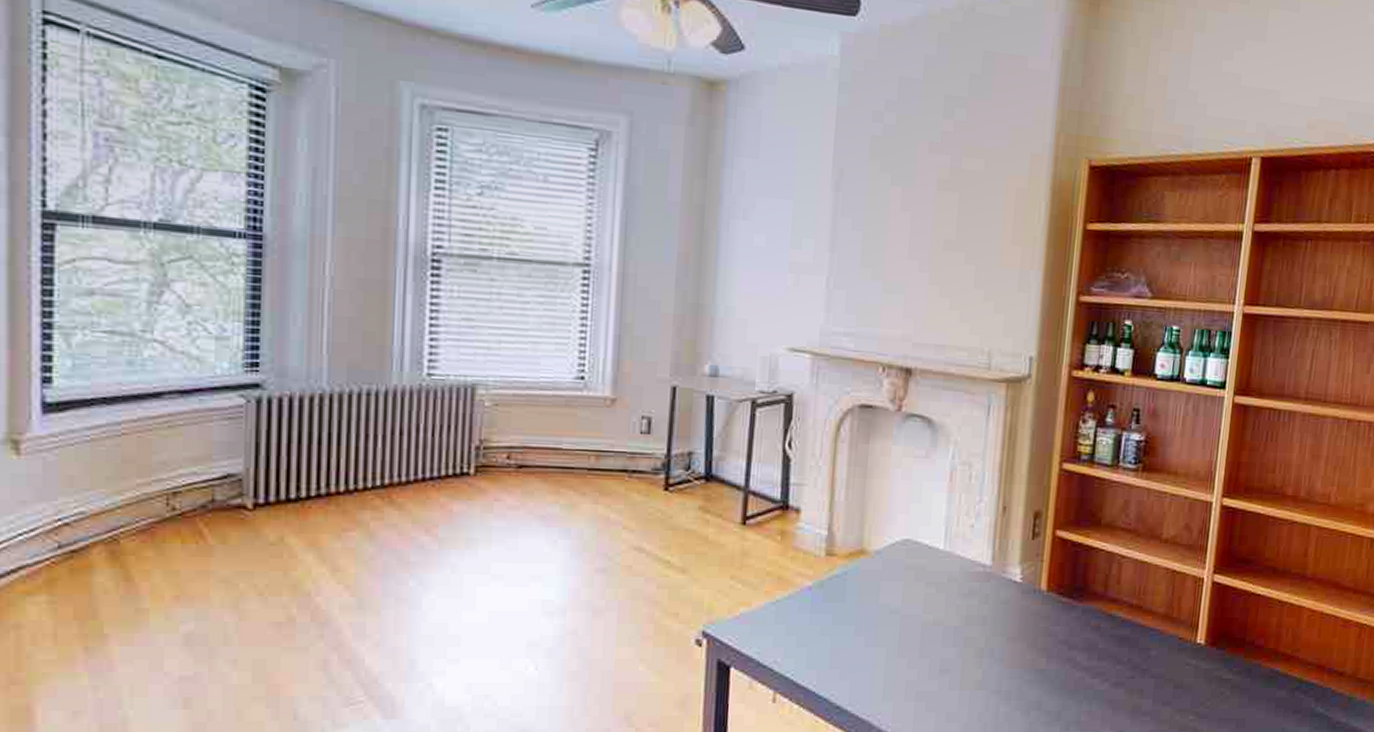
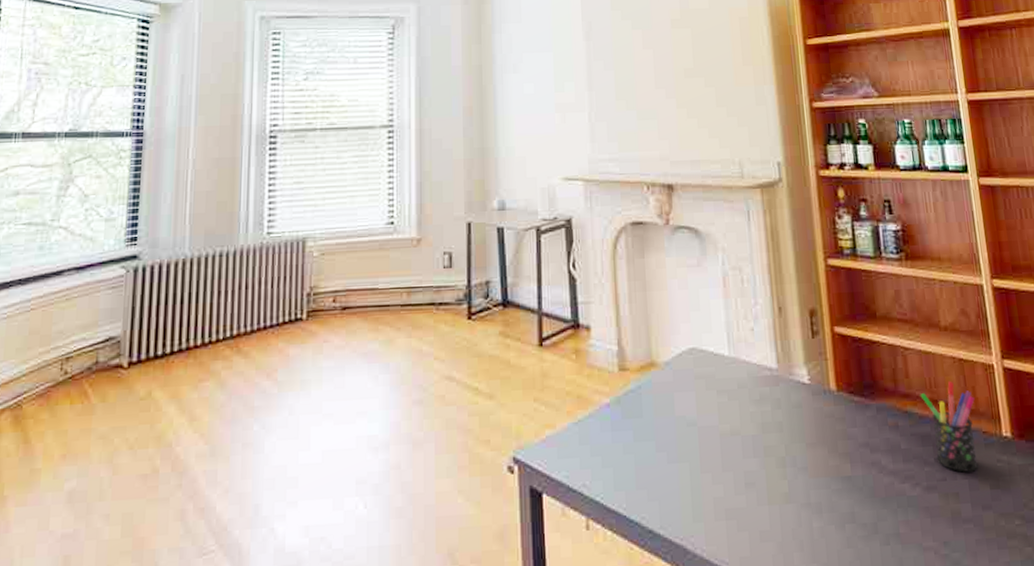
pen holder: none [1127,589,1179,672] -> present [920,380,978,473]

